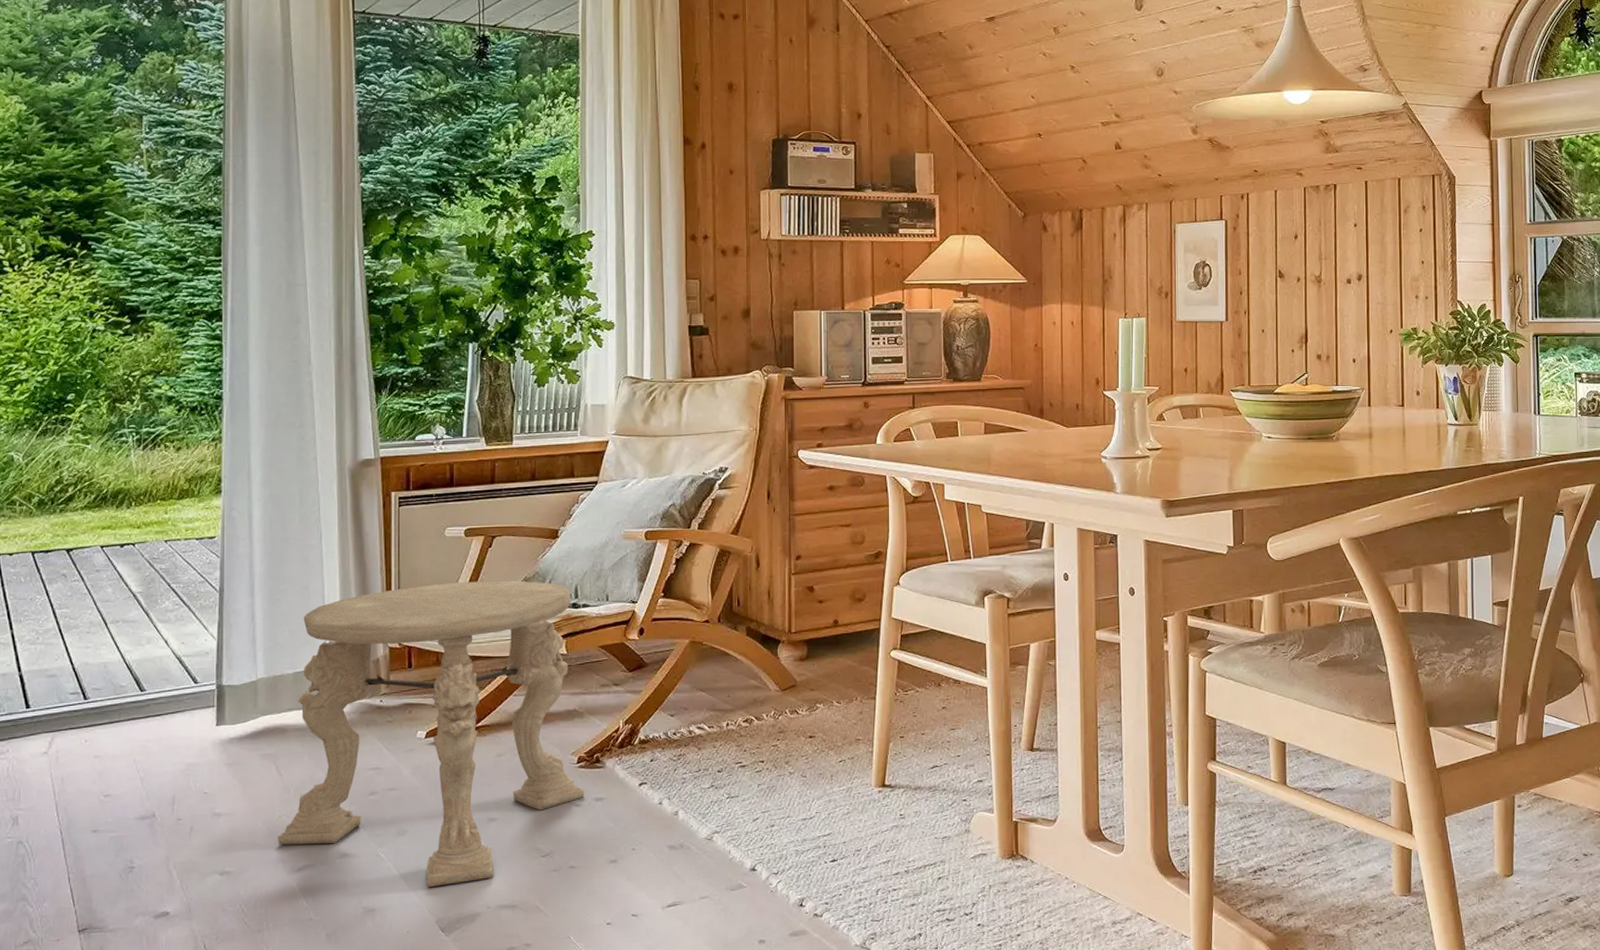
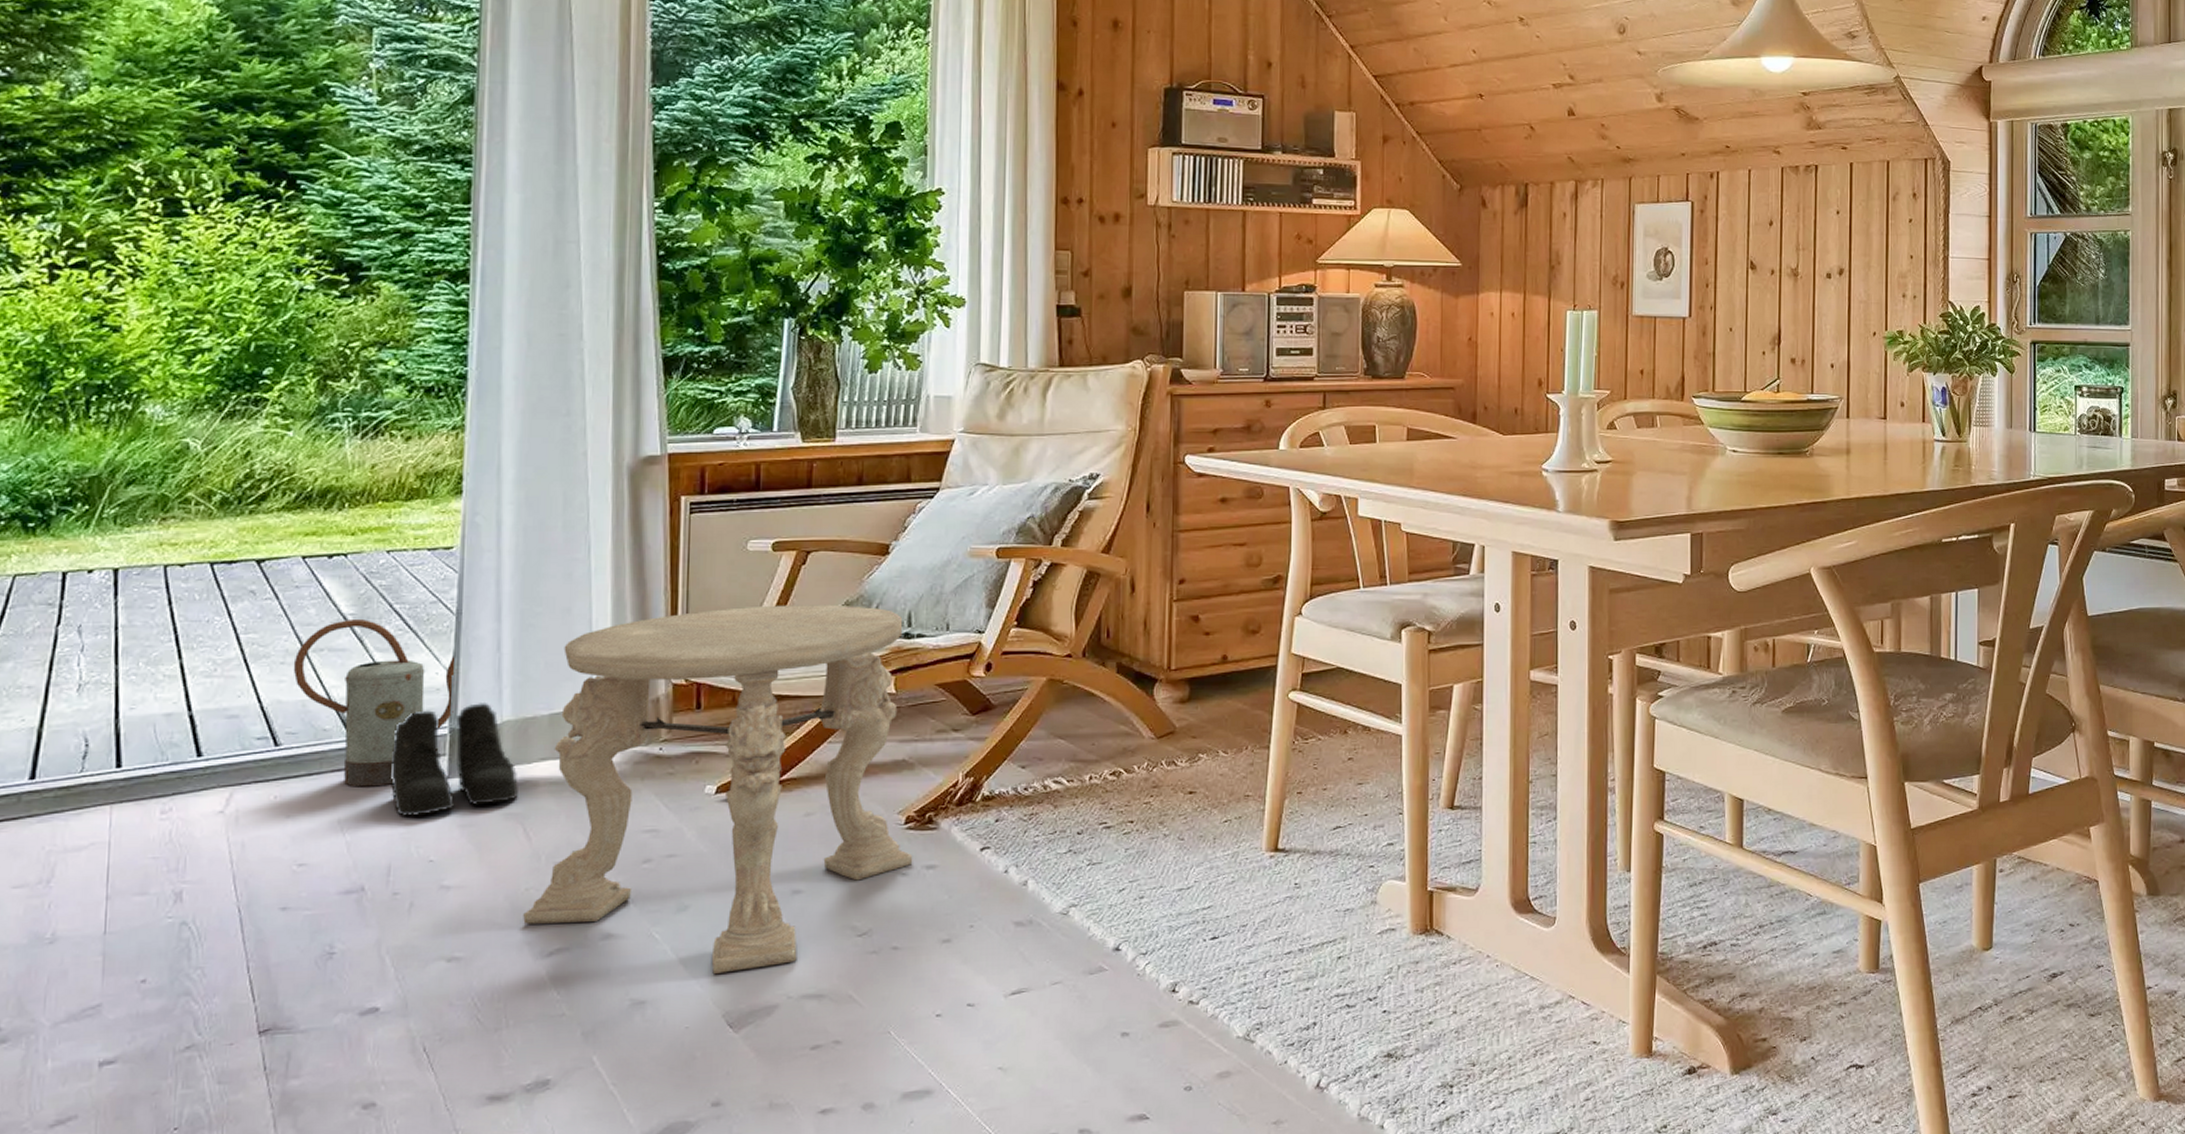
watering can: none [96,596,221,733] -> present [293,618,457,787]
boots: none [172,662,271,757] -> present [390,701,518,818]

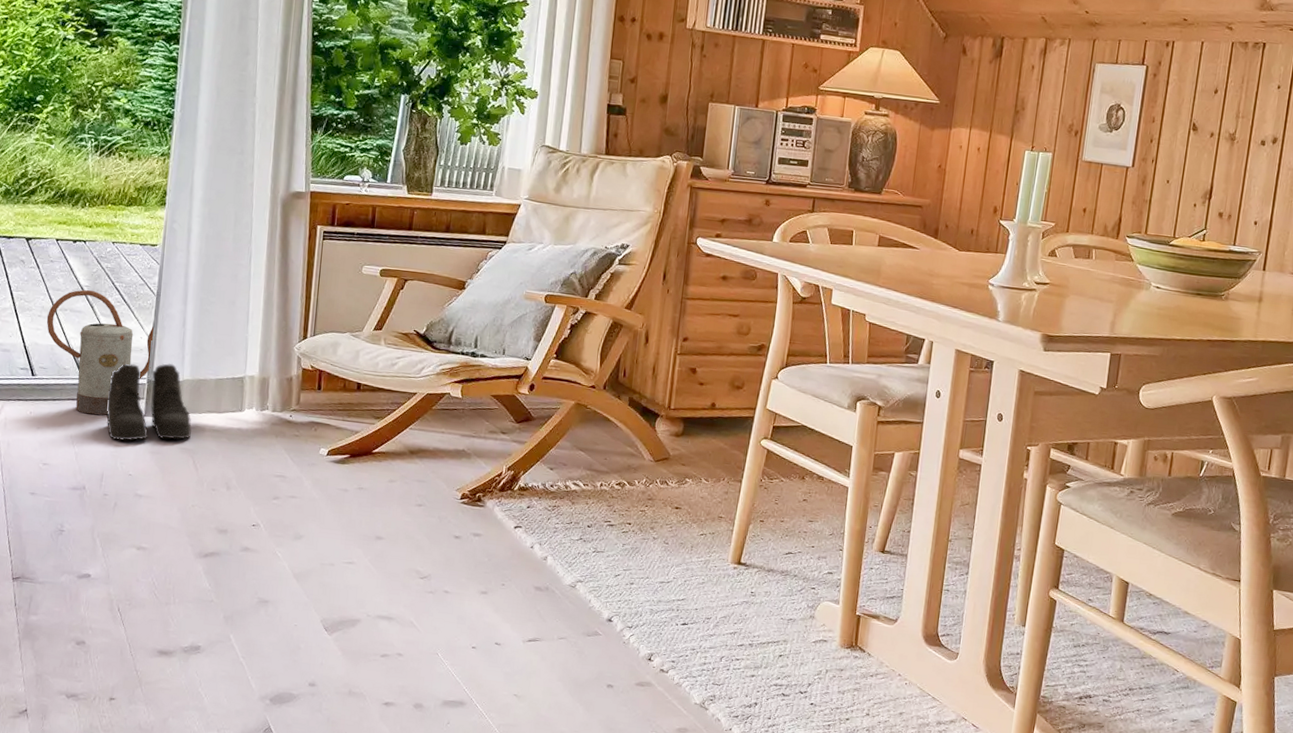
side table: present [523,604,913,975] -> none [189,315,471,590]

